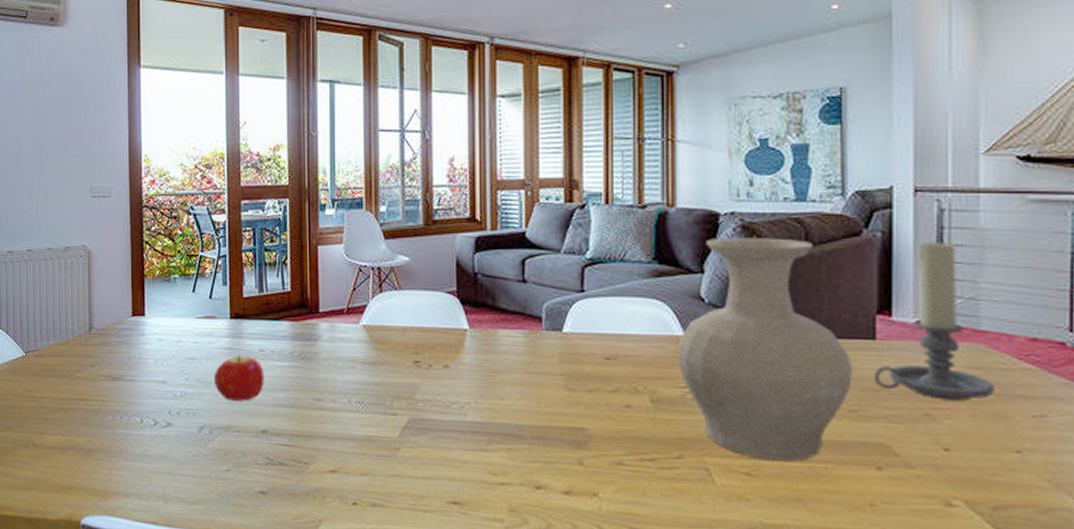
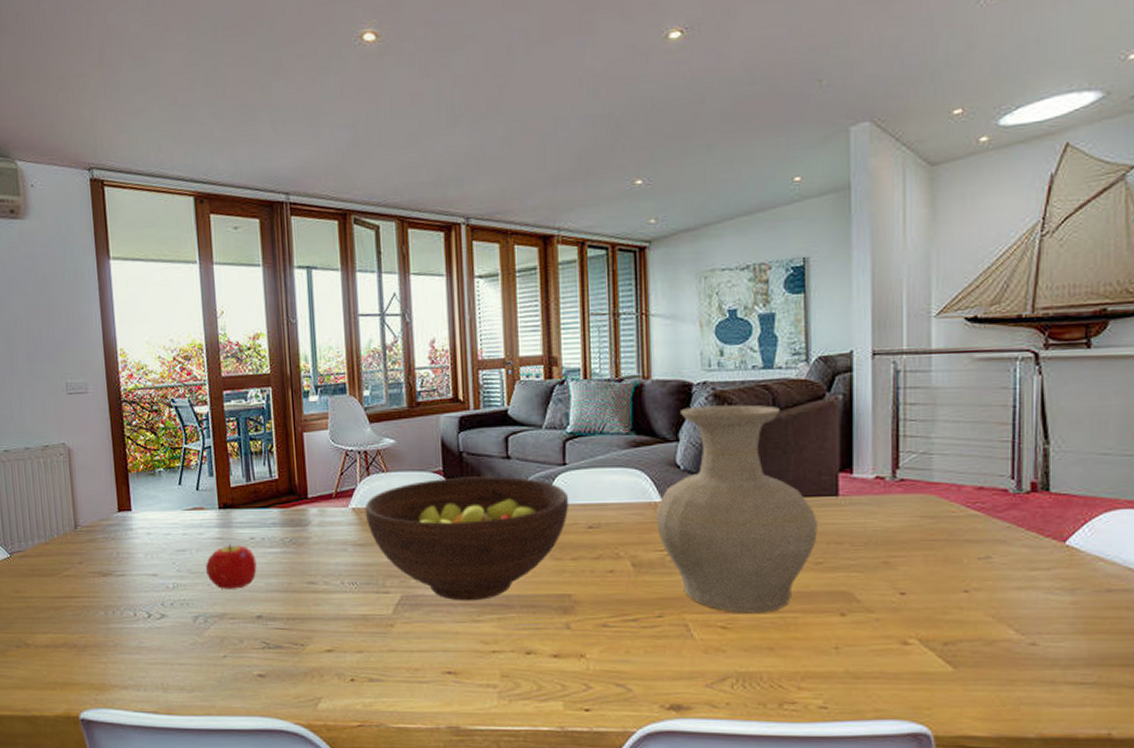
fruit bowl: none [376,299,586,429] -> present [364,476,569,601]
candle holder: present [873,241,995,401] -> none [836,401,945,548]

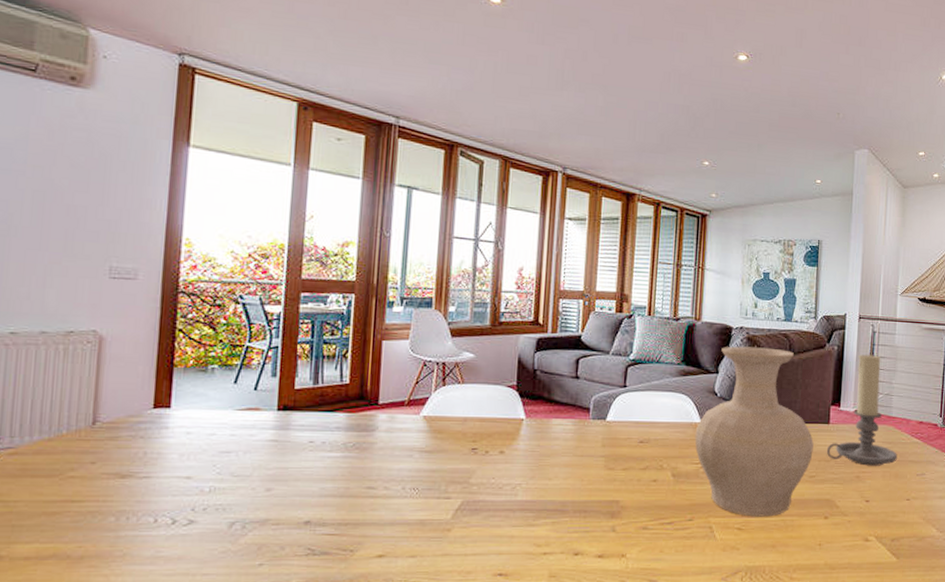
fruit: present [206,544,257,589] -> none [252,447,313,493]
fruit bowl: present [364,476,569,601] -> none [435,392,626,507]
candle holder: none [836,401,945,548] -> present [826,354,897,466]

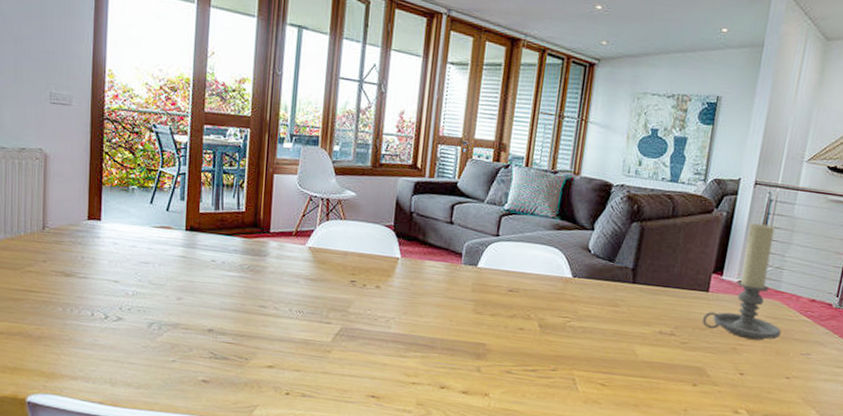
vase: present [695,346,814,517] -> none [564,203,689,377]

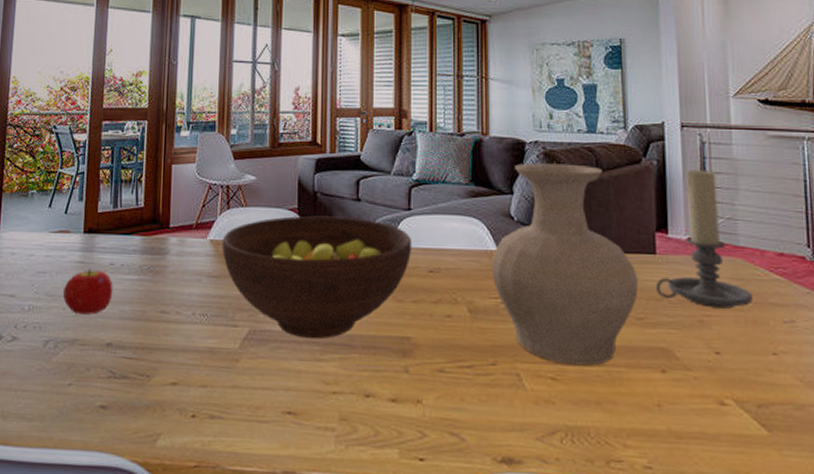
fruit: none [166,263,215,304] -> present [63,268,113,315]
fruit bowl: none [319,232,497,340] -> present [222,215,412,339]
vase: none [564,203,689,377] -> present [491,163,638,366]

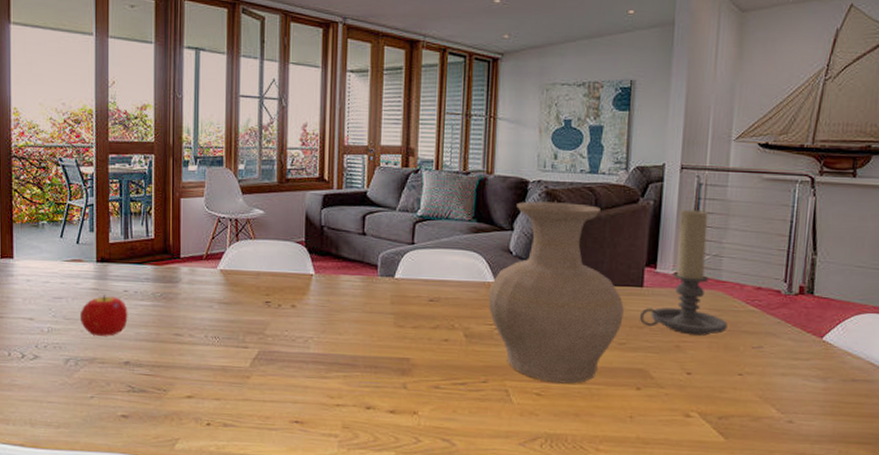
fruit bowl: present [222,215,412,339] -> none [231,248,415,360]

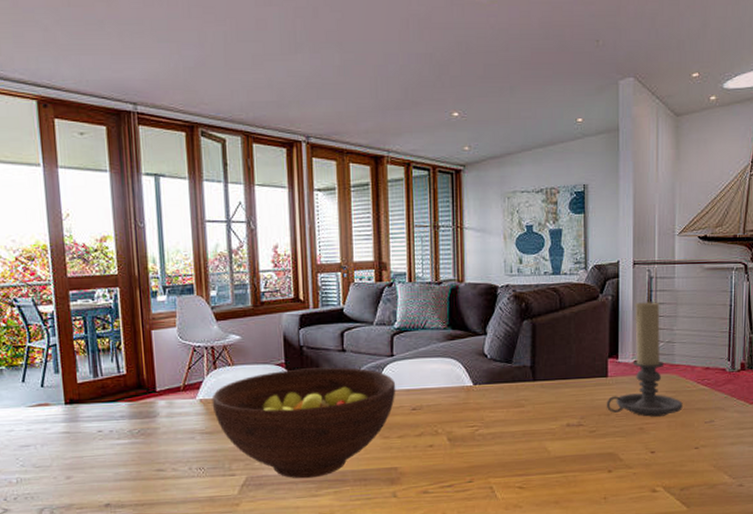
fruit: present [81,295,128,336] -> none [52,437,105,481]
fruit bowl: none [231,248,415,360] -> present [211,367,396,479]
vase: present [488,201,624,384] -> none [467,304,592,475]

